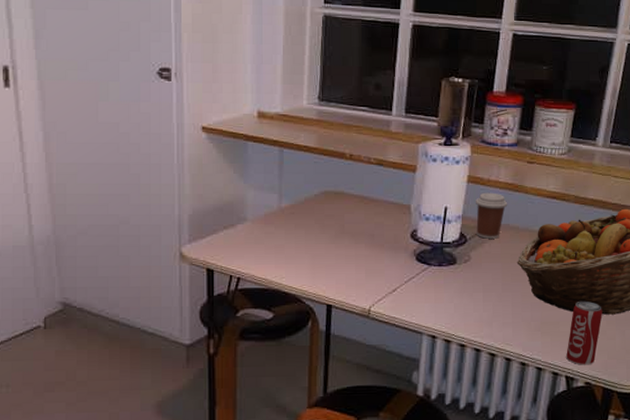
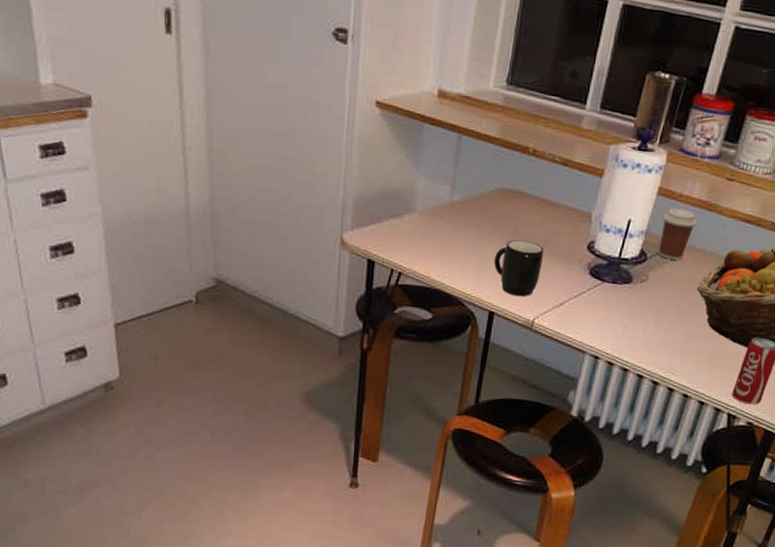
mug: none [326,235,371,288] -> present [494,239,544,297]

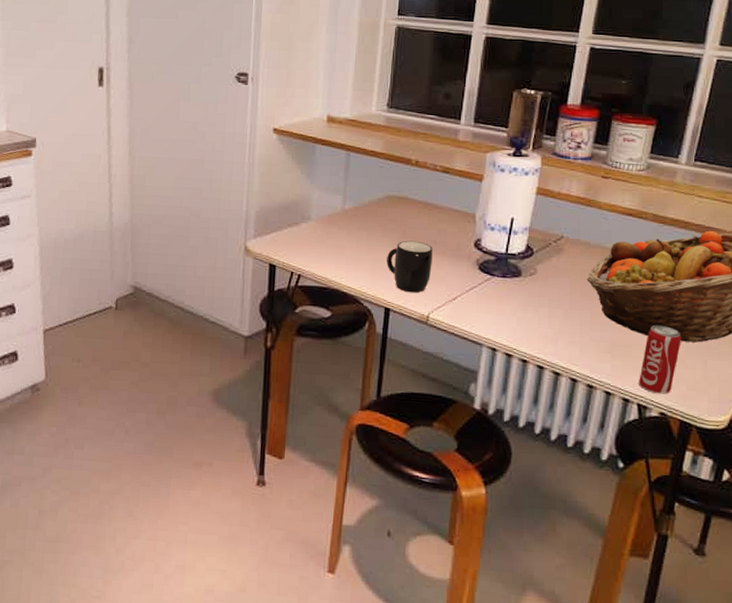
coffee cup: present [658,208,698,260] -> none [544,205,579,253]

